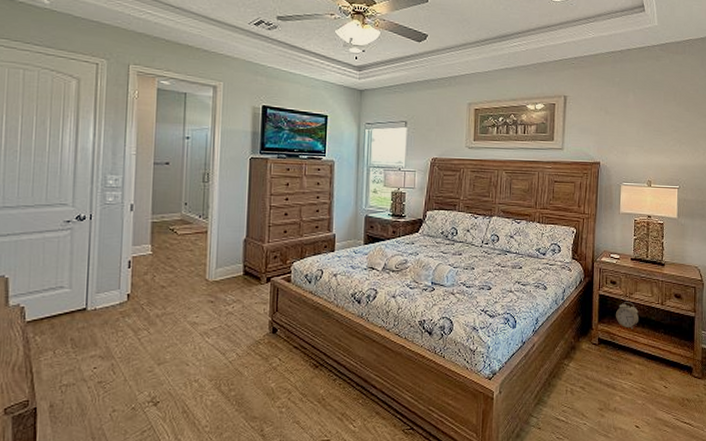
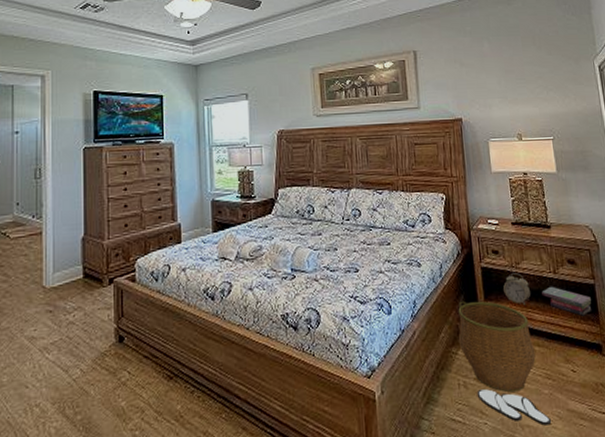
basket: none [571,321,635,401] -> present [458,300,536,393]
slippers: none [581,396,641,429] -> present [477,389,552,426]
books: none [648,315,690,342] -> present [541,286,592,316]

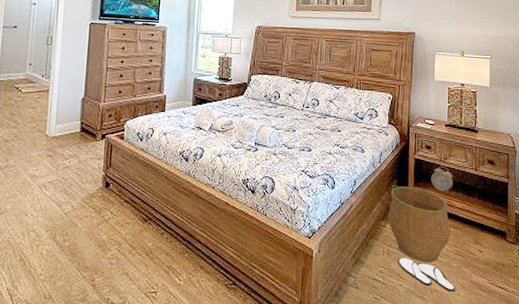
books: present [541,286,592,316] -> none [462,180,503,208]

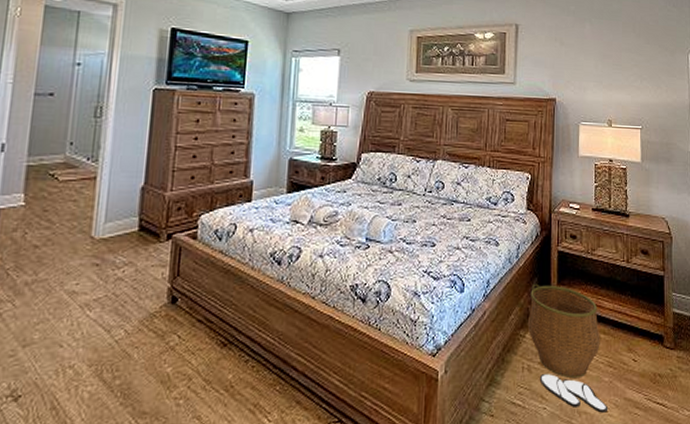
alarm clock: present [431,166,454,194] -> none [577,259,603,292]

